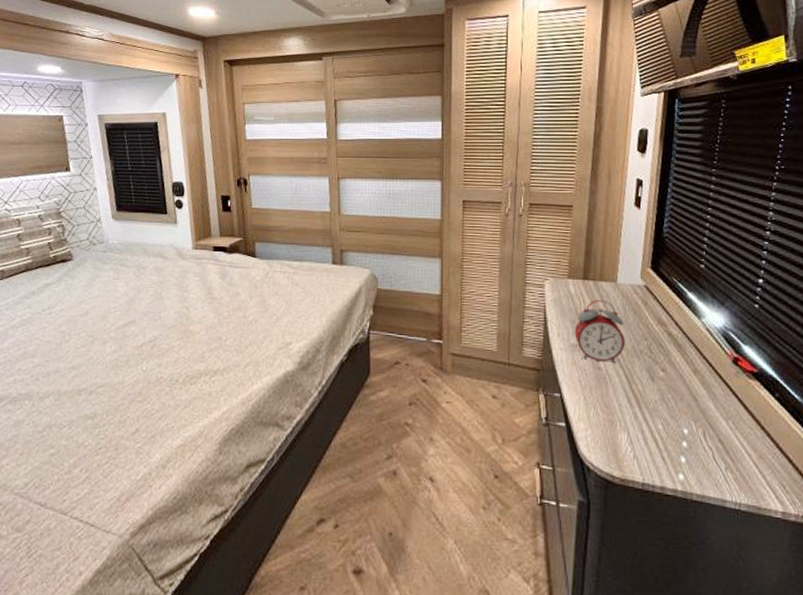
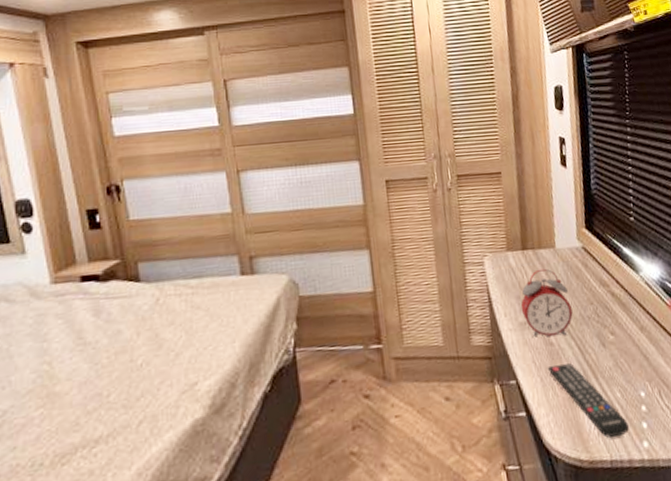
remote control: none [592,388,667,464] -> present [547,363,630,438]

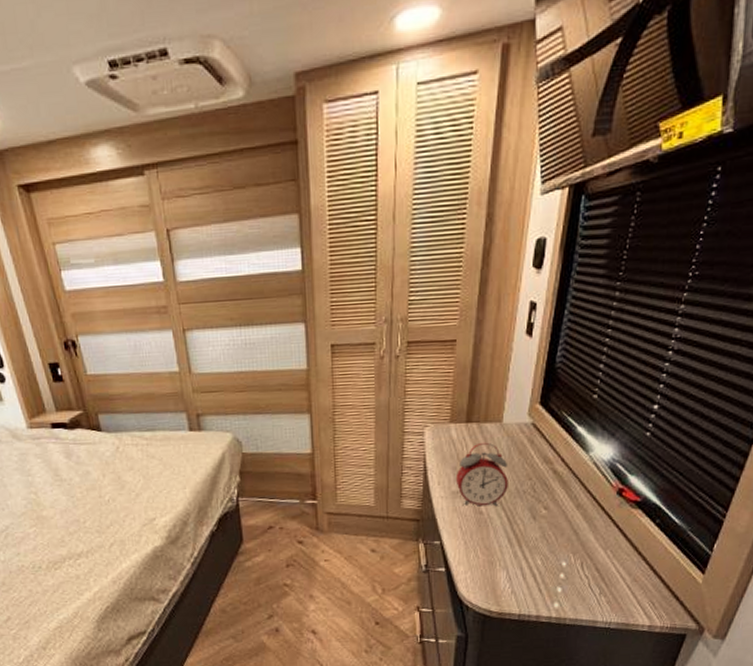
remote control: present [547,363,630,438] -> none [472,531,544,597]

